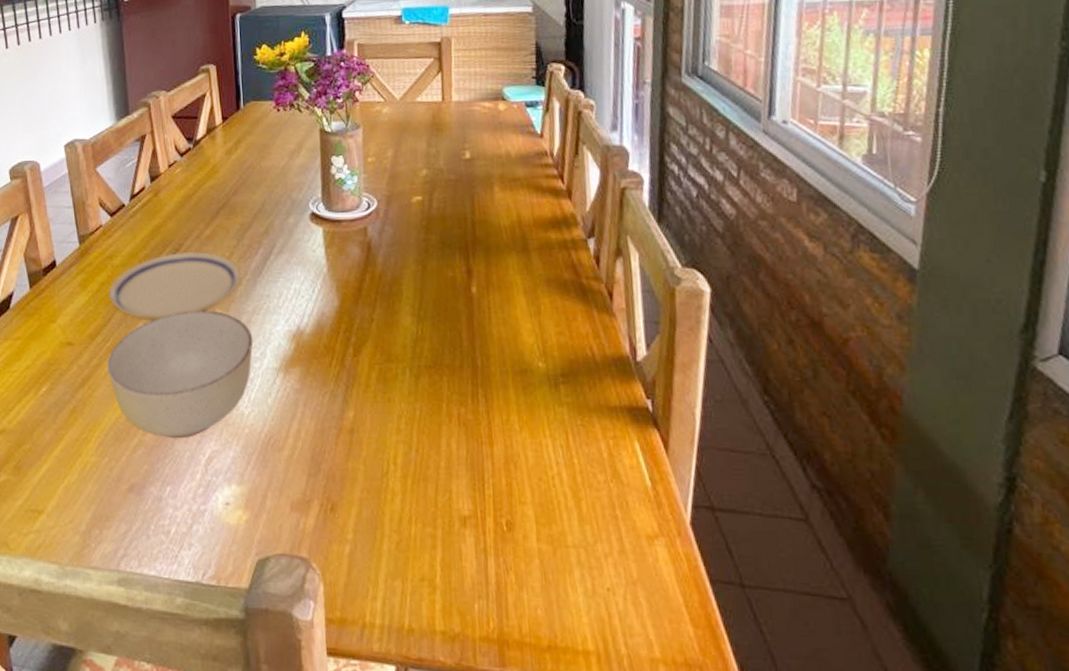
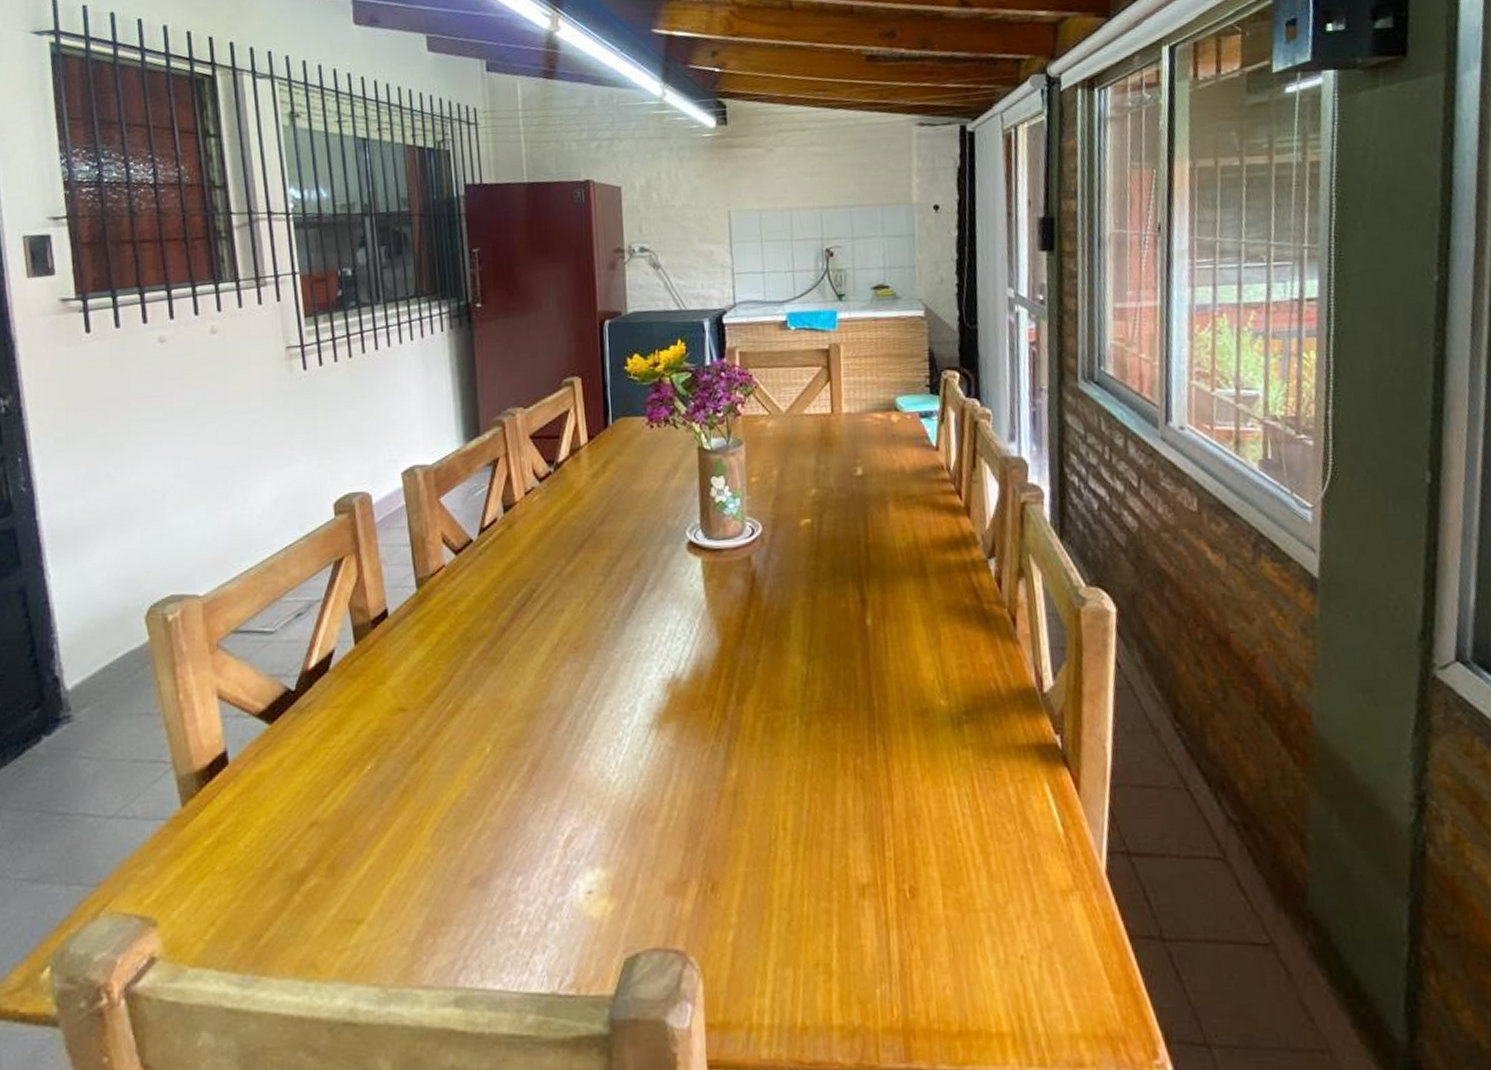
bowl: present [107,310,254,438] -> none [447,660,622,816]
plate: present [108,251,241,321] -> none [451,591,608,676]

